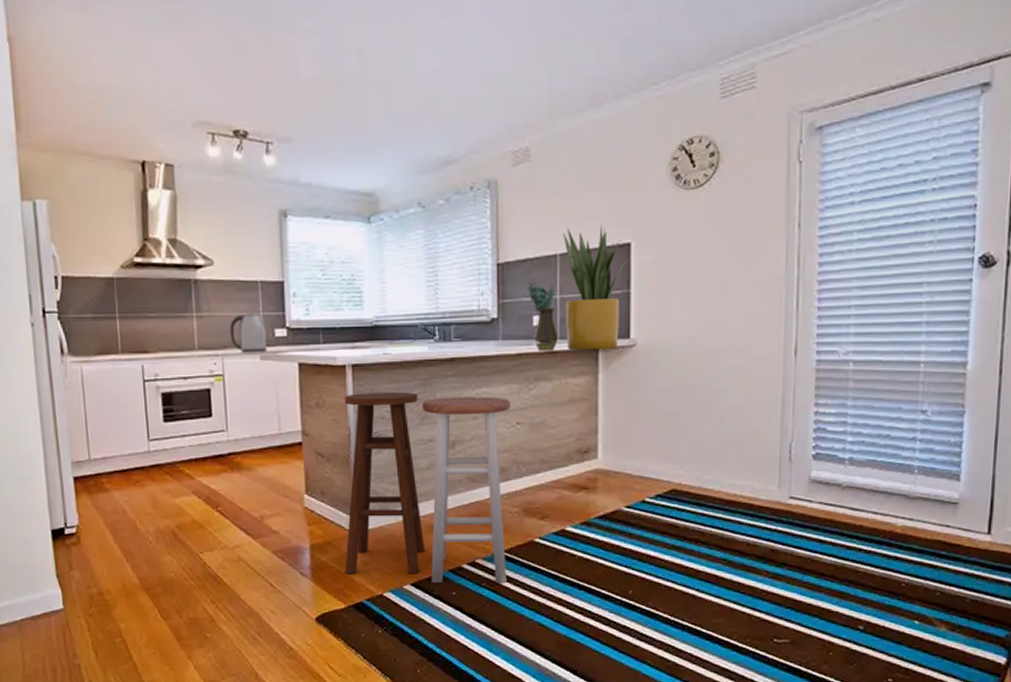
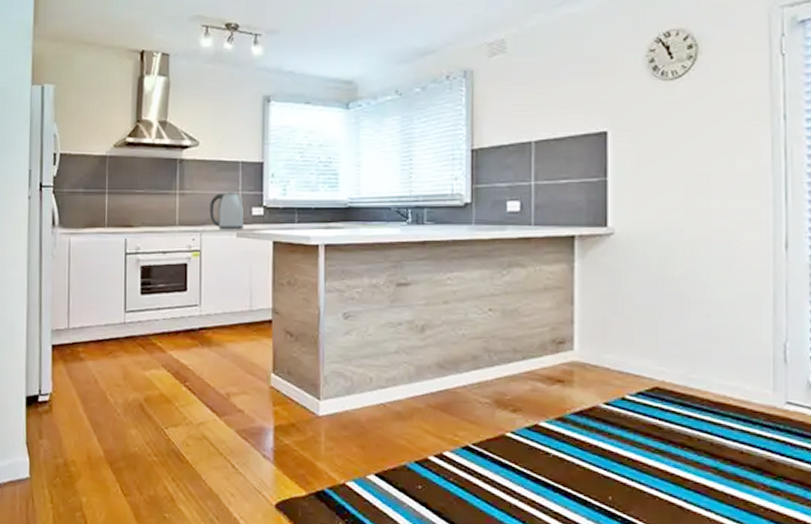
bar stool: present [344,392,426,575] -> none [307,273,392,464]
bar stool: present [422,397,512,583] -> none [393,280,484,479]
vase: present [528,281,558,351] -> none [502,167,532,237]
planter: present [563,224,630,351] -> none [538,113,607,238]

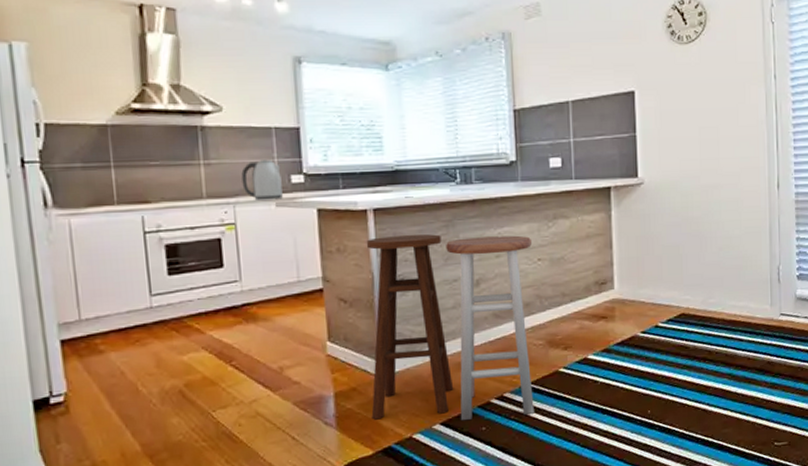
bar stool: none [307,273,392,464] -> present [367,234,454,420]
bar stool: none [393,280,484,479] -> present [446,235,534,420]

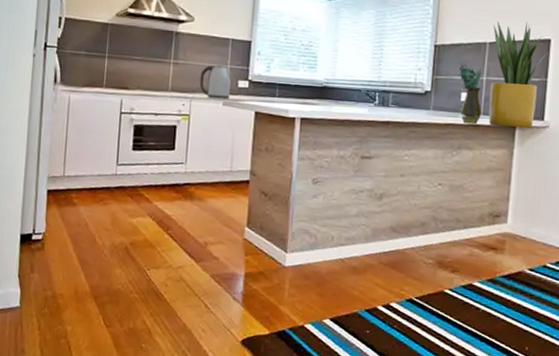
bar stool: present [367,234,454,420] -> none [272,143,355,311]
bar stool: present [446,235,534,420] -> none [348,154,436,327]
vase: none [544,126,573,191] -> present [459,63,482,125]
planter: none [574,74,635,190] -> present [488,21,549,129]

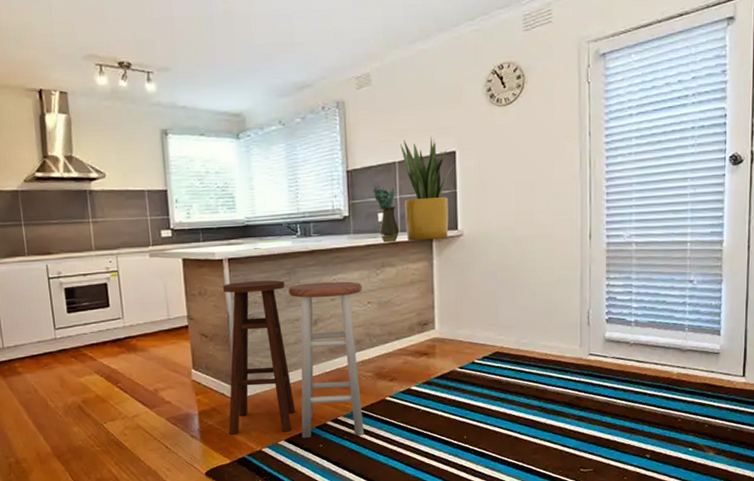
kettle: present [199,65,232,100] -> none [121,217,155,252]
bar stool: none [272,143,355,311] -> present [223,280,296,435]
bar stool: none [348,154,436,327] -> present [289,281,364,438]

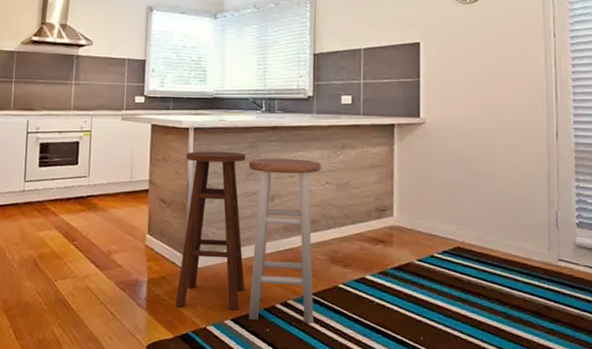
vase: present [373,185,399,243] -> none [338,69,361,125]
planter: present [400,136,456,241] -> none [366,27,419,126]

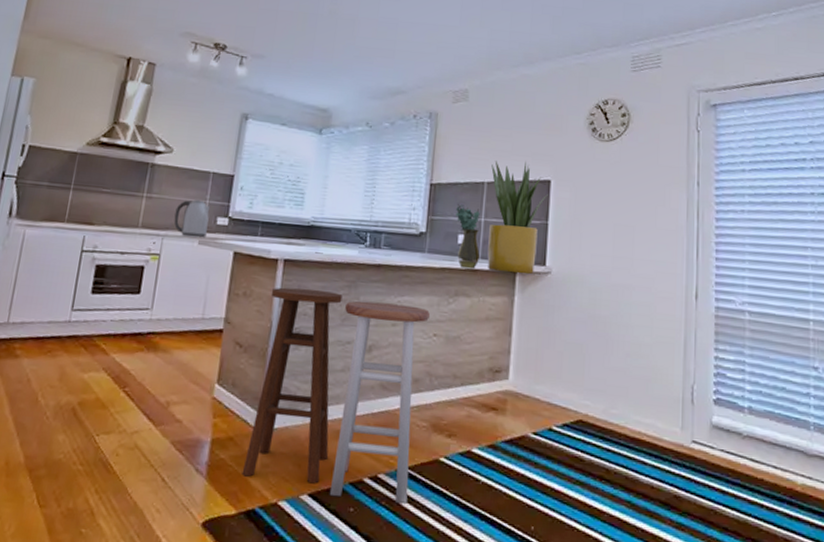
kettle: none [99,83,128,115] -> present [173,200,210,238]
vase: none [338,69,361,125] -> present [456,203,480,269]
planter: none [366,27,419,126] -> present [487,161,549,275]

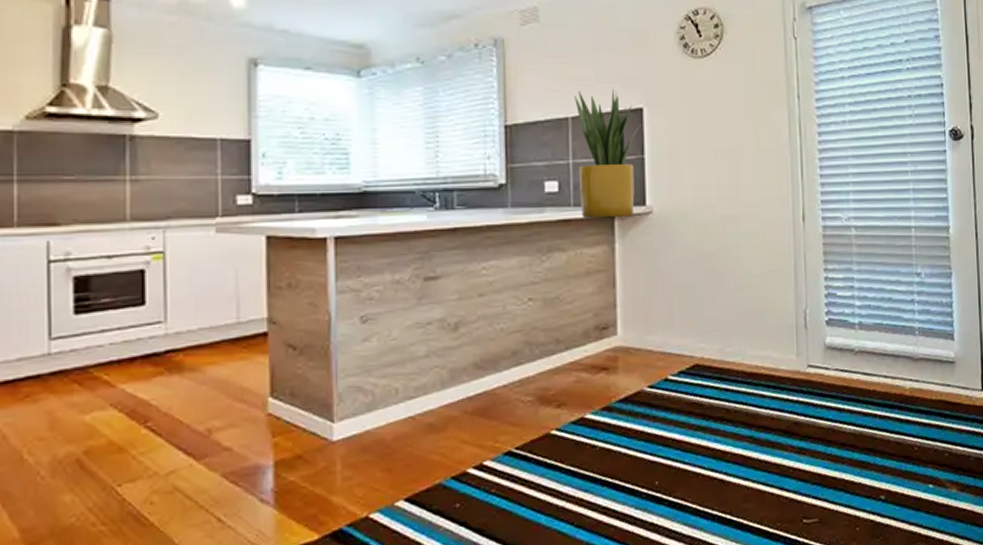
kettle: present [173,200,210,238] -> none [176,176,225,225]
bar stool: present [242,287,343,484] -> none [319,268,423,495]
bar stool: present [329,301,431,503] -> none [420,270,523,495]
vase: present [456,203,480,269] -> none [539,145,571,220]

